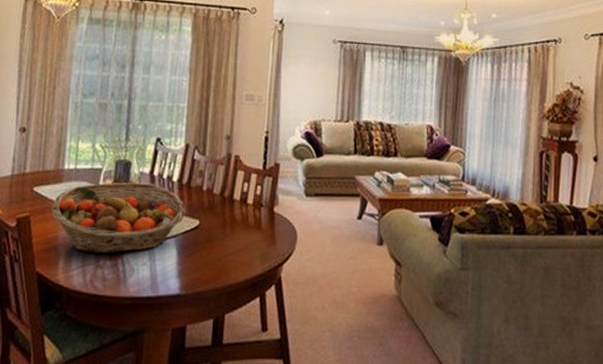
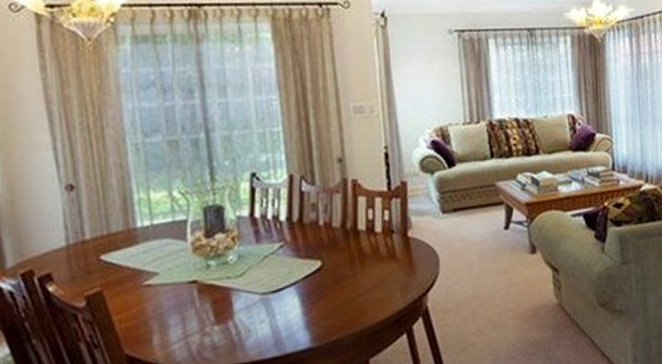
fruit basket: present [52,182,186,254] -> none [130,228,303,321]

